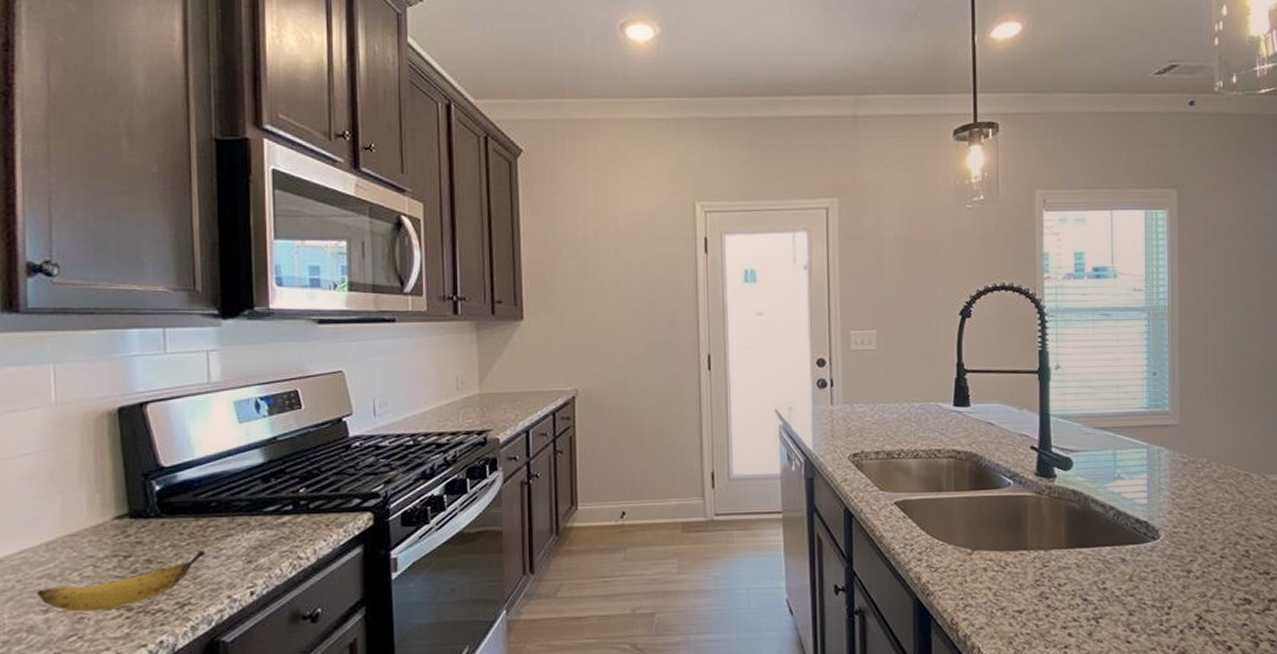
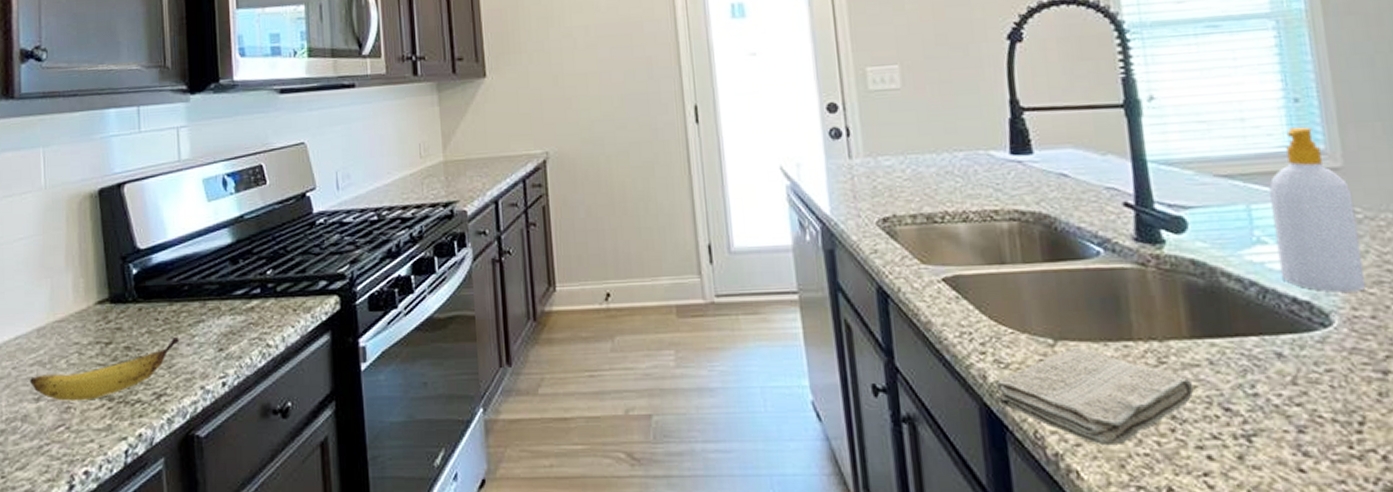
washcloth: none [927,555,1065,628] -> present [995,347,1194,446]
soap bottle: none [1130,393,1183,515] -> present [1269,126,1365,293]

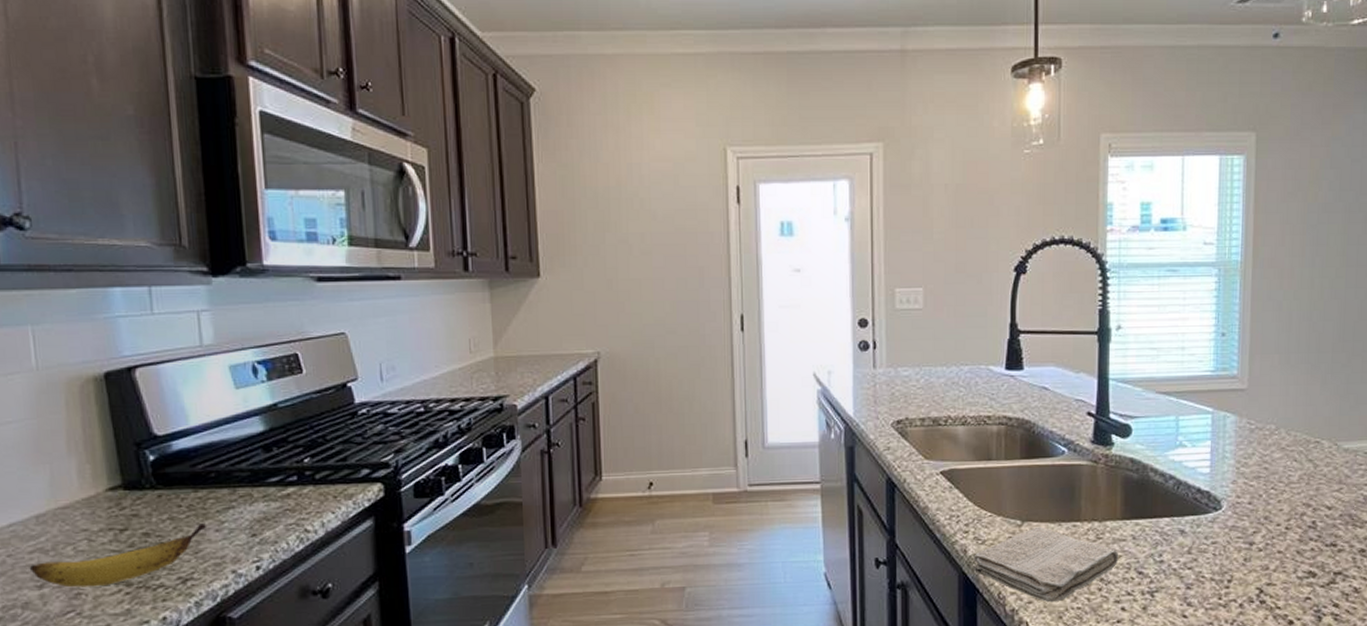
soap bottle: present [1269,126,1365,293] -> none [1192,356,1251,485]

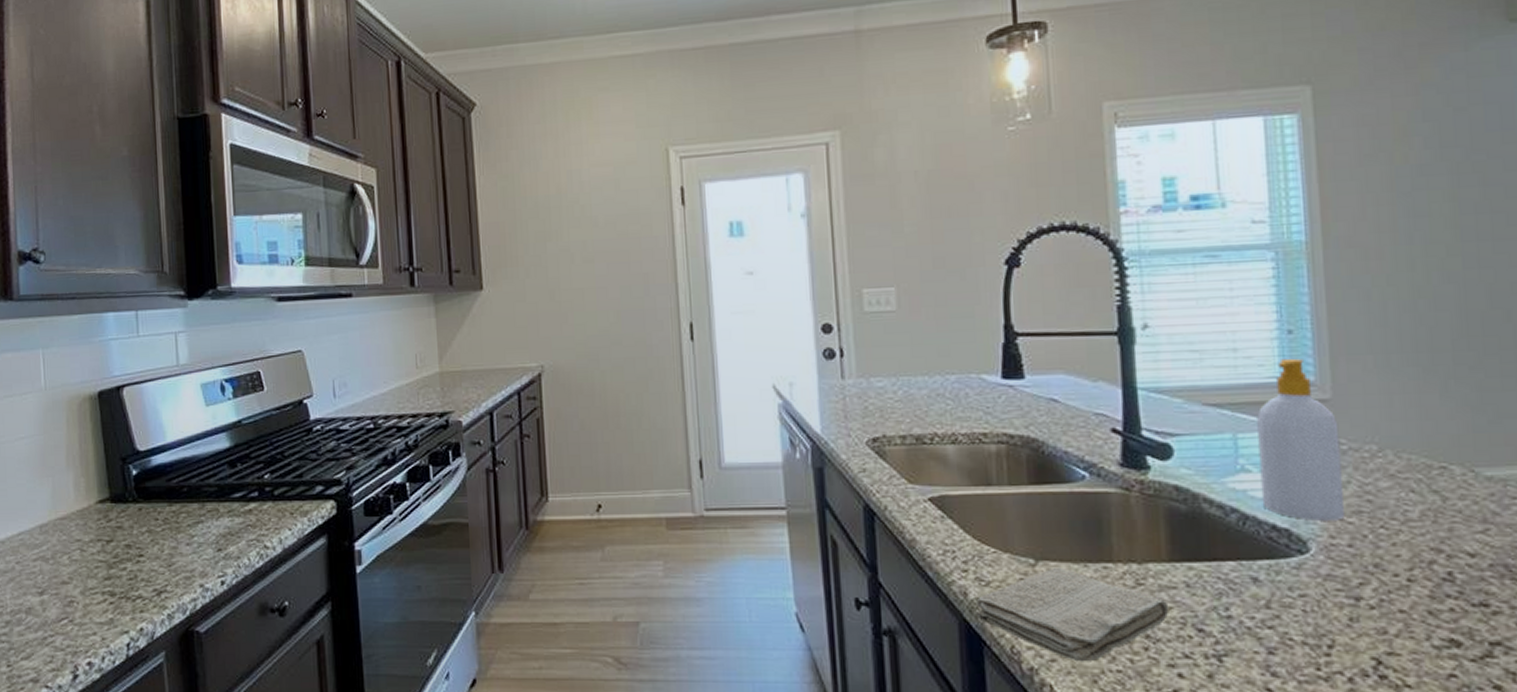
banana: present [29,524,207,588] -> none [33,537,180,595]
soap bottle: none [1192,356,1251,485] -> present [1257,358,1344,521]

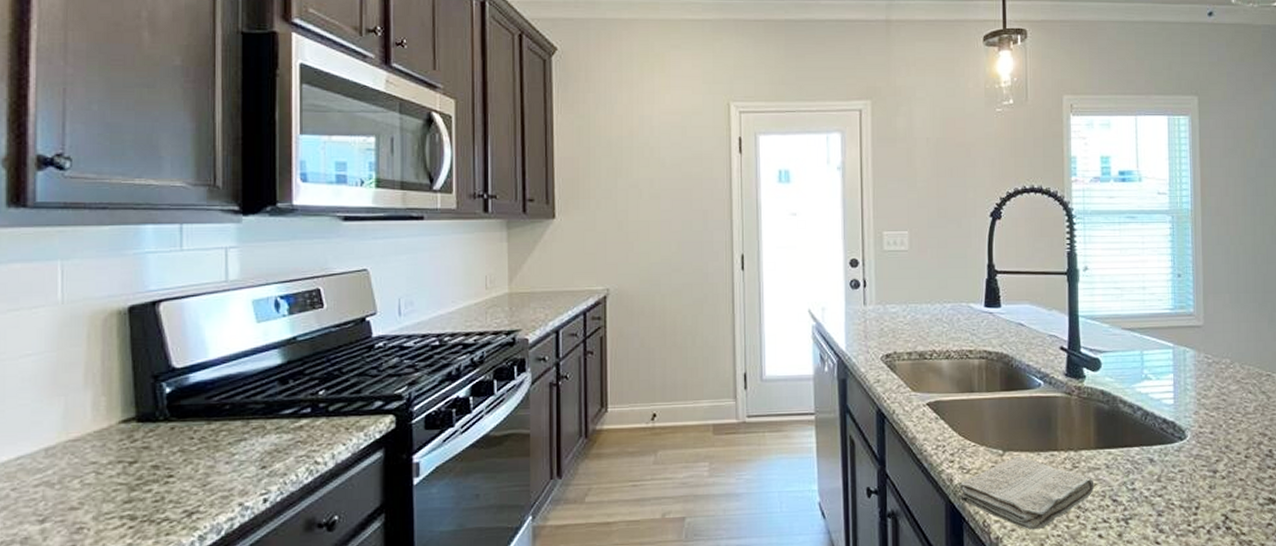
soap bottle: present [1257,358,1344,521] -> none [1156,295,1208,415]

